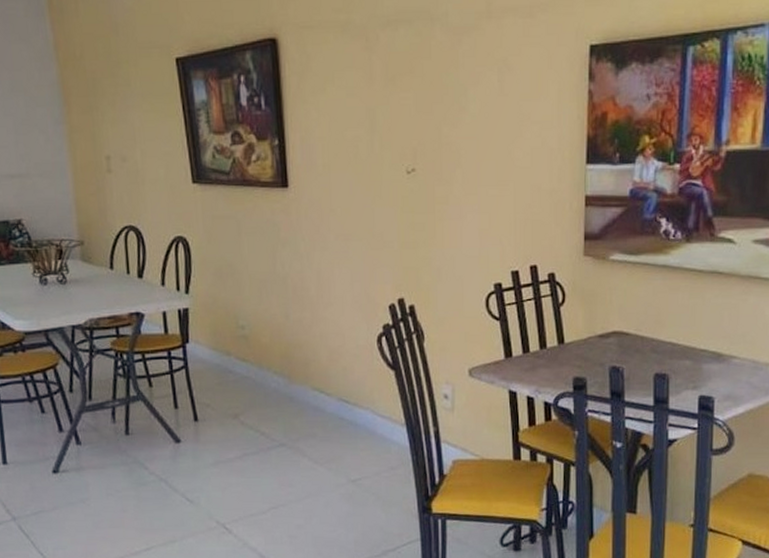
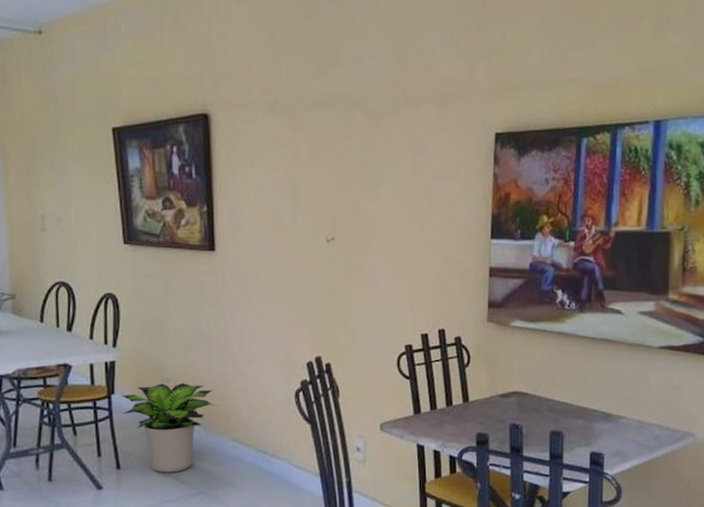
potted plant: none [196,329,298,424] -> present [122,382,220,473]

